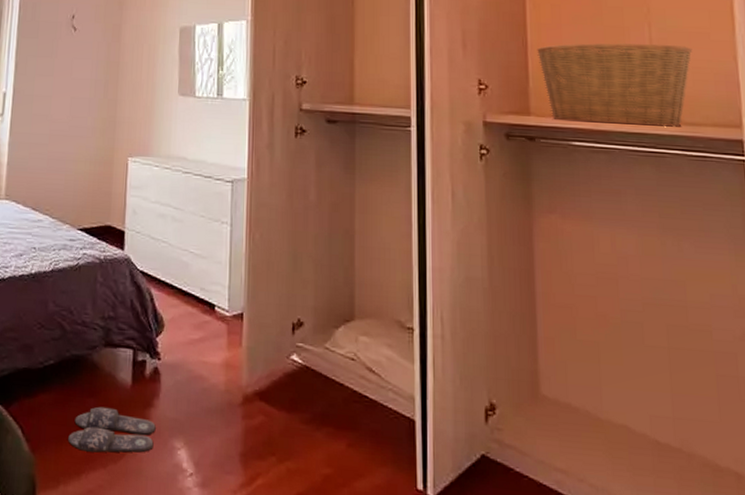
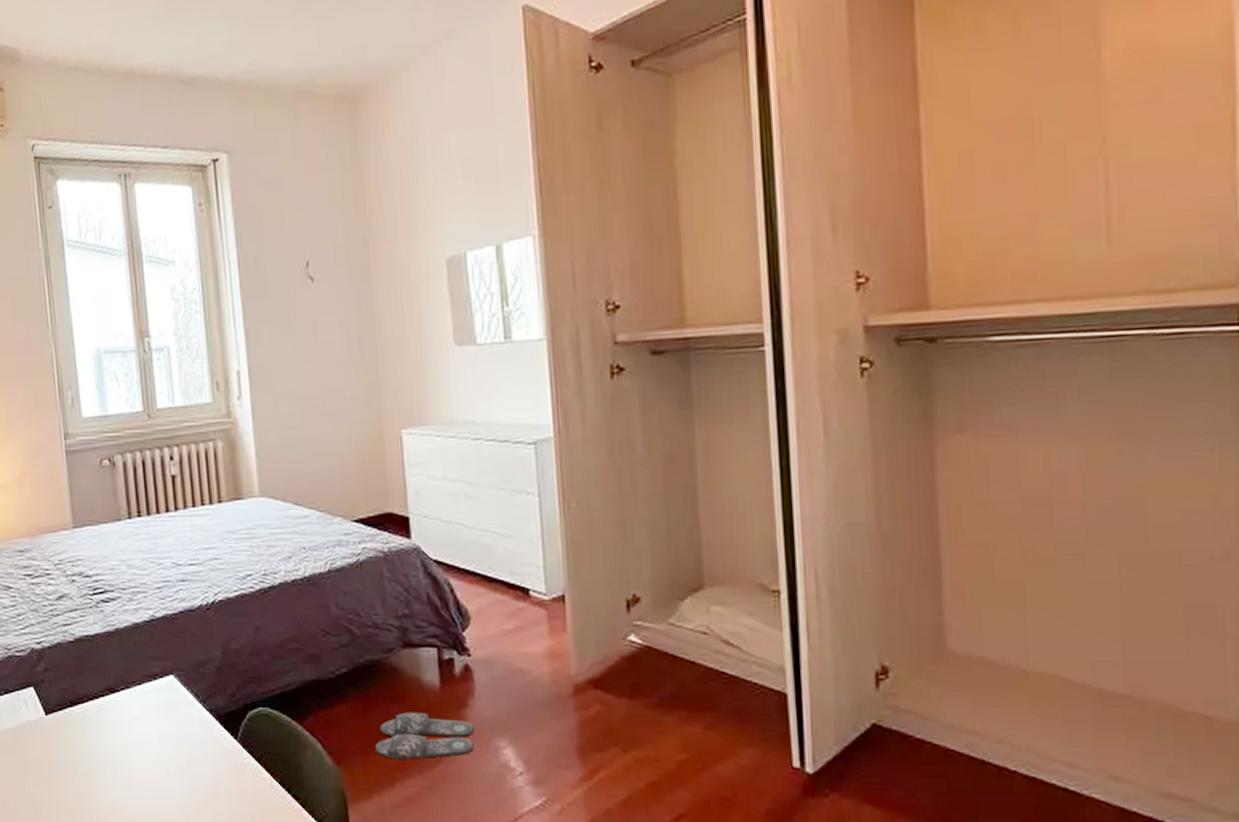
basket: present [537,43,693,127] -> none [938,183,1170,311]

